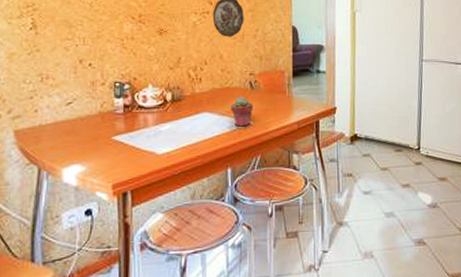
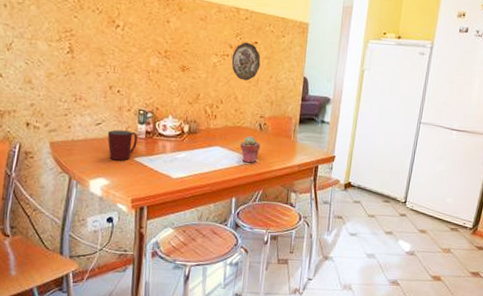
mug: none [80,107,115,143] -> present [107,129,138,161]

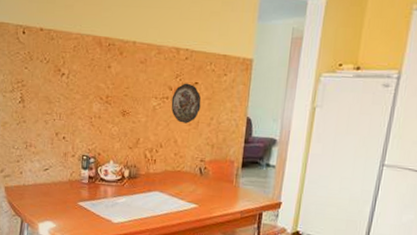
mug: present [107,129,138,161] -> none [54,175,81,205]
potted succulent: present [240,135,261,163] -> none [180,180,201,209]

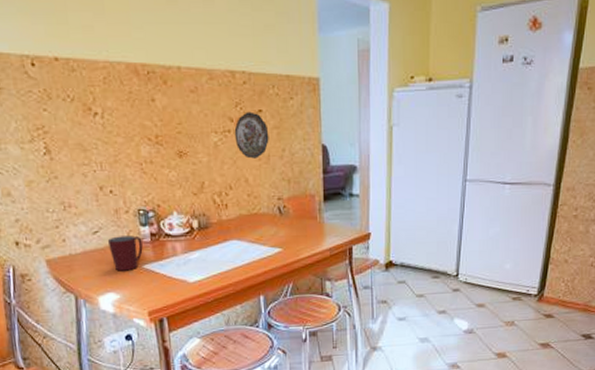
mug: none [54,175,81,205] -> present [107,235,143,271]

